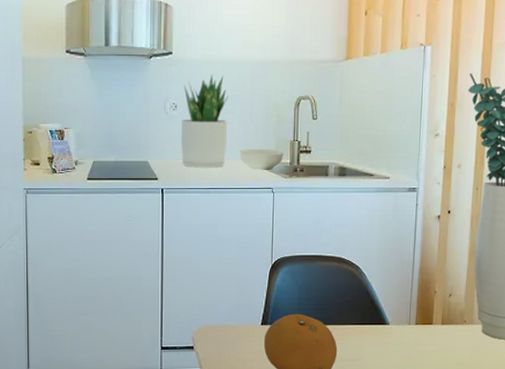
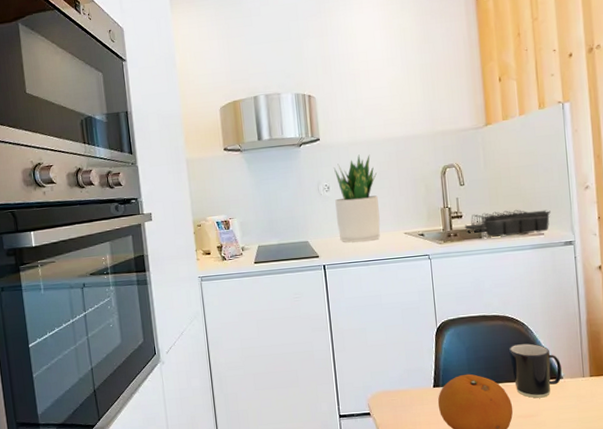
bowl: present [239,148,285,170] -> none [393,218,437,239]
dish rack: none [312,150,399,176] -> present [464,209,551,238]
mug: none [341,287,389,343] -> present [509,343,562,398]

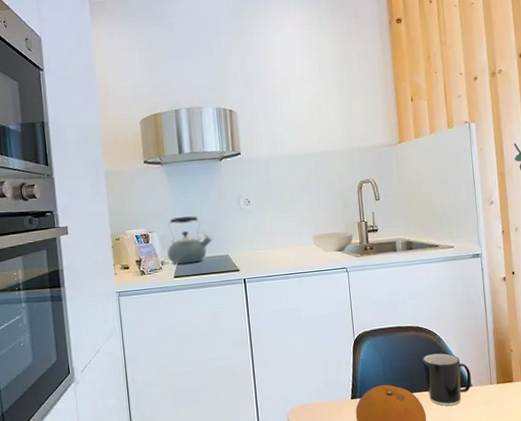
kettle: none [247,202,293,251] -> present [167,216,213,265]
planter: present [333,154,380,243] -> none [254,169,300,257]
bowl: none [393,218,437,239] -> present [312,231,354,252]
dish rack: present [464,209,551,238] -> none [380,223,459,251]

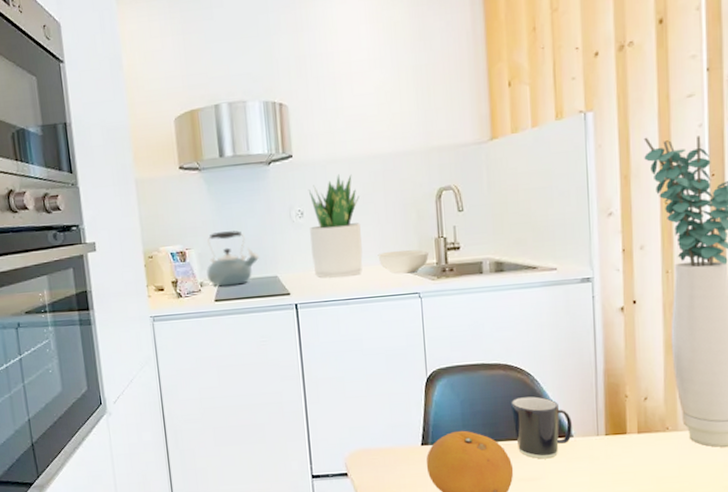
planter: none [254,169,300,257] -> present [308,174,363,278]

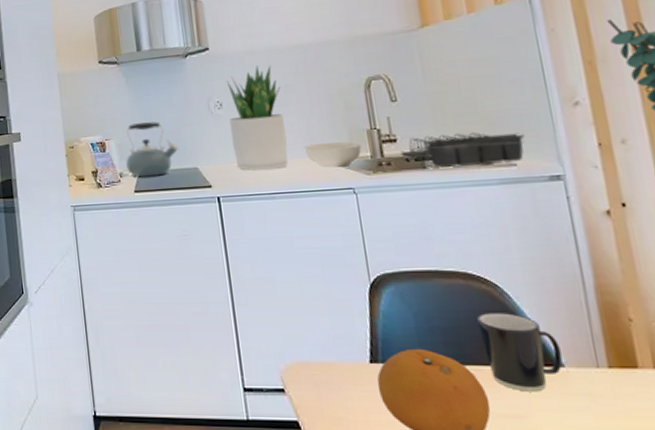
dish rack: none [462,240,566,273] -> present [400,132,524,168]

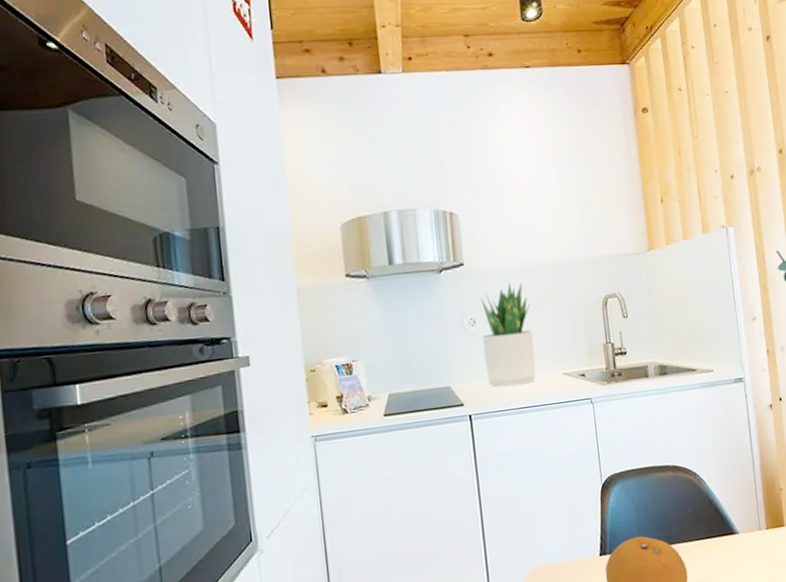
kettle: present [126,121,179,178] -> none [375,340,432,400]
bowl: present [304,142,362,168] -> none [550,355,599,381]
dish rack: present [400,132,524,168] -> none [629,343,719,377]
mug: present [477,313,563,392] -> none [681,495,738,559]

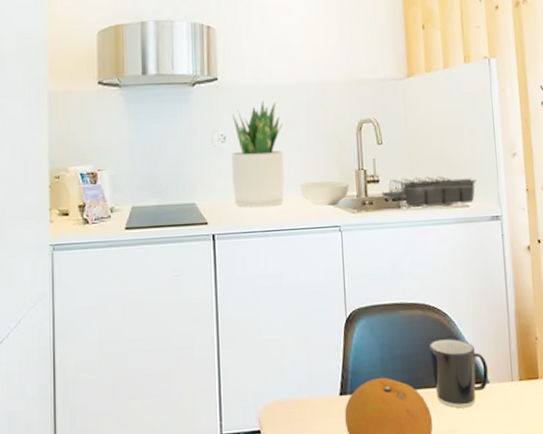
bowl: none [550,355,599,381] -> present [299,180,350,206]
dish rack: none [629,343,719,377] -> present [381,175,476,208]
mug: none [681,495,738,559] -> present [429,338,488,409]

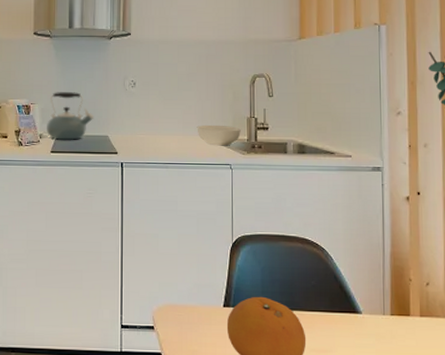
kettle: none [119,152,178,213] -> present [47,92,94,141]
planter: present [231,100,284,208] -> none [140,54,185,143]
dish rack: present [381,175,476,208] -> none [270,127,360,154]
mug: present [429,338,488,409] -> none [307,271,361,332]

